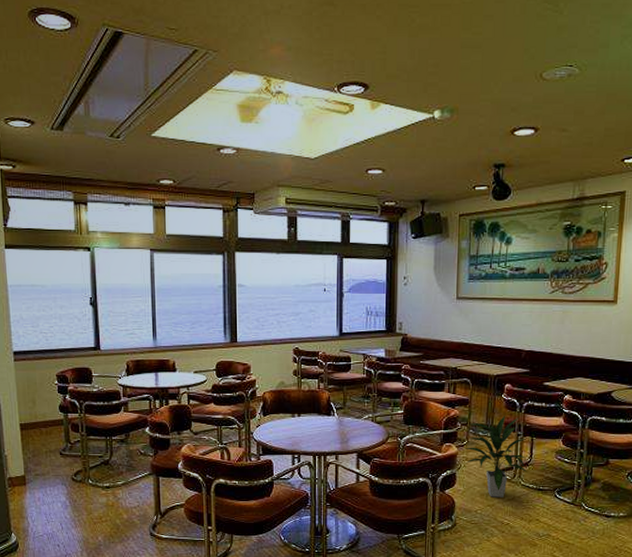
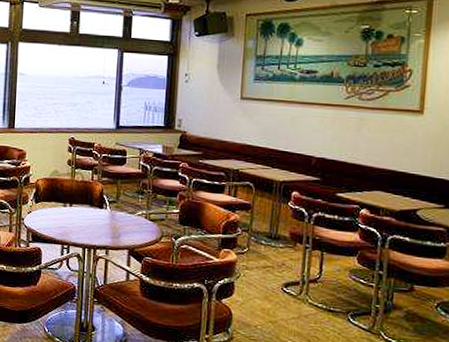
indoor plant: present [463,415,527,497] -> none [243,224,315,315]

